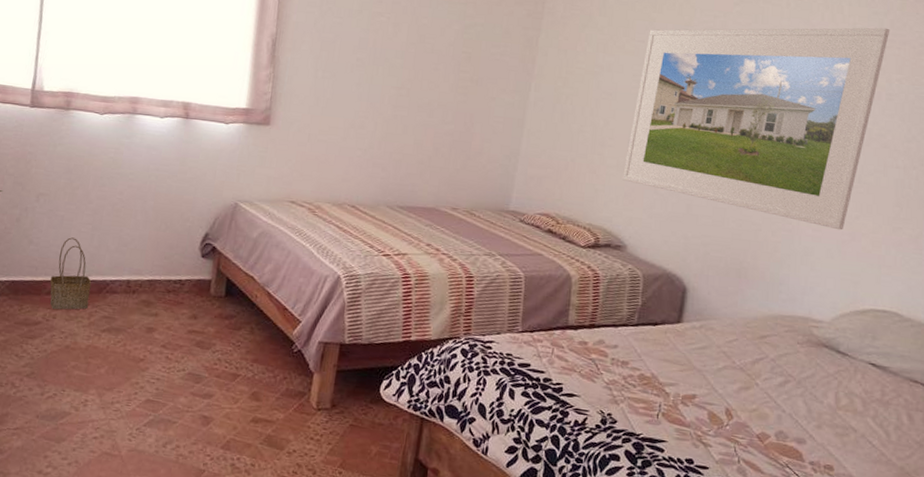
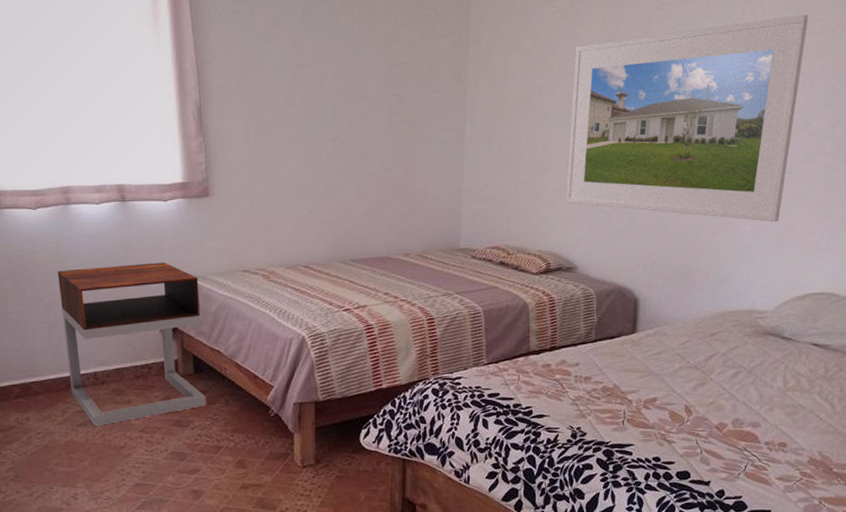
basket: present [50,237,92,310] -> none [16,338,59,412]
nightstand: none [101,175,245,335] -> present [57,262,206,426]

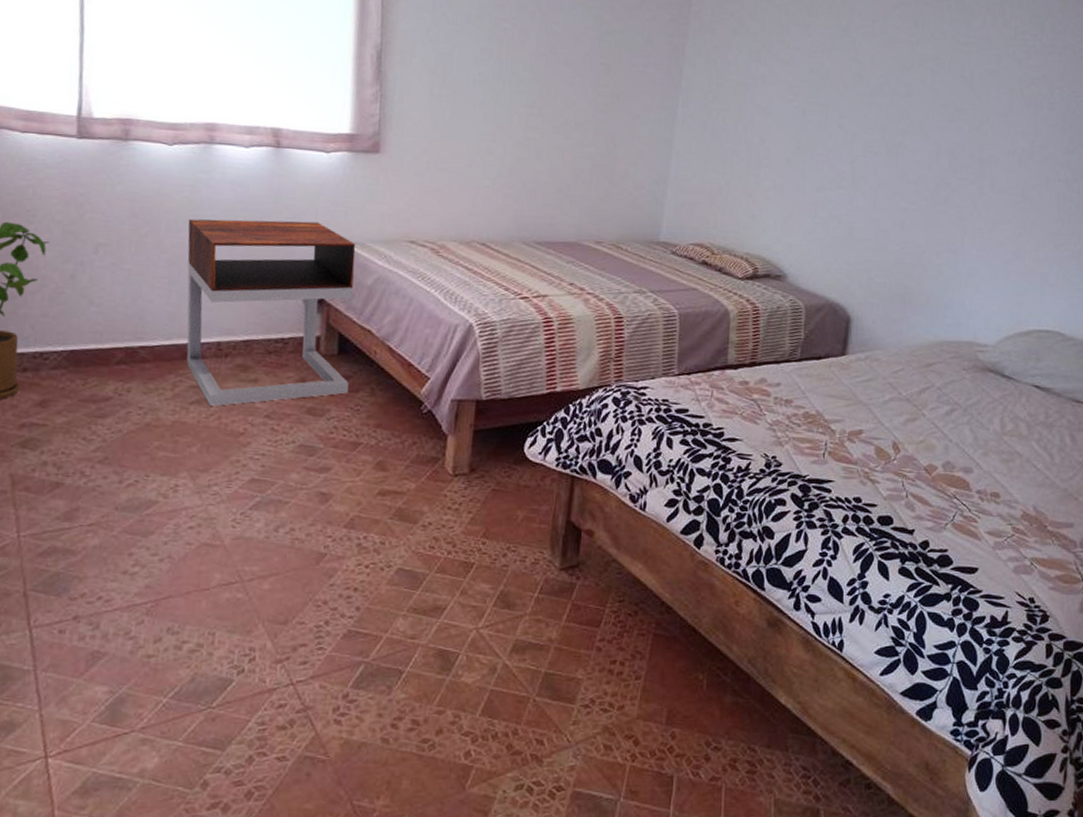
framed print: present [565,14,809,222] -> none [780,31,1052,249]

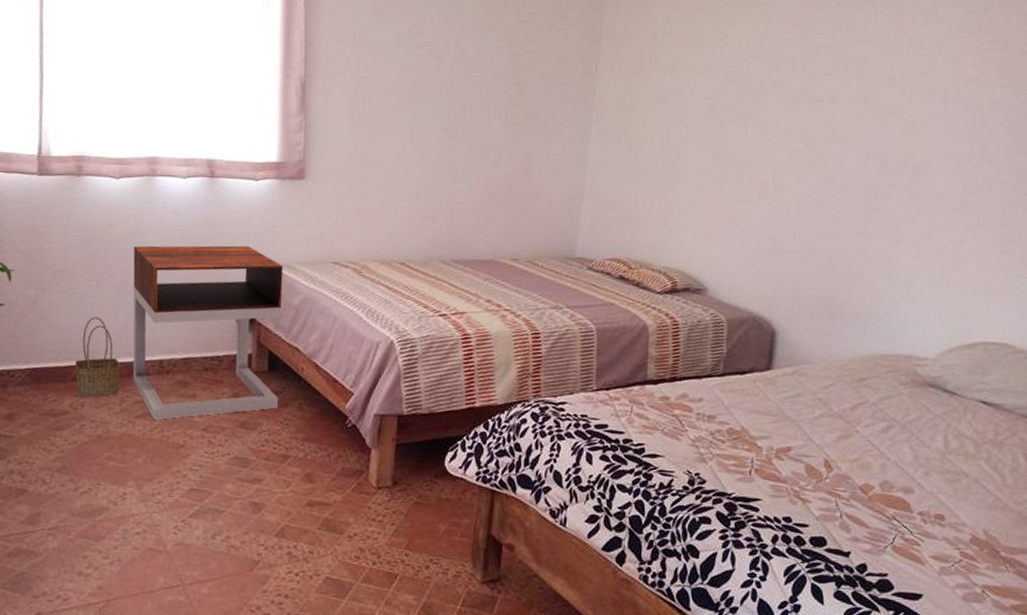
basket: none [120,295,173,382] -> present [75,317,121,397]

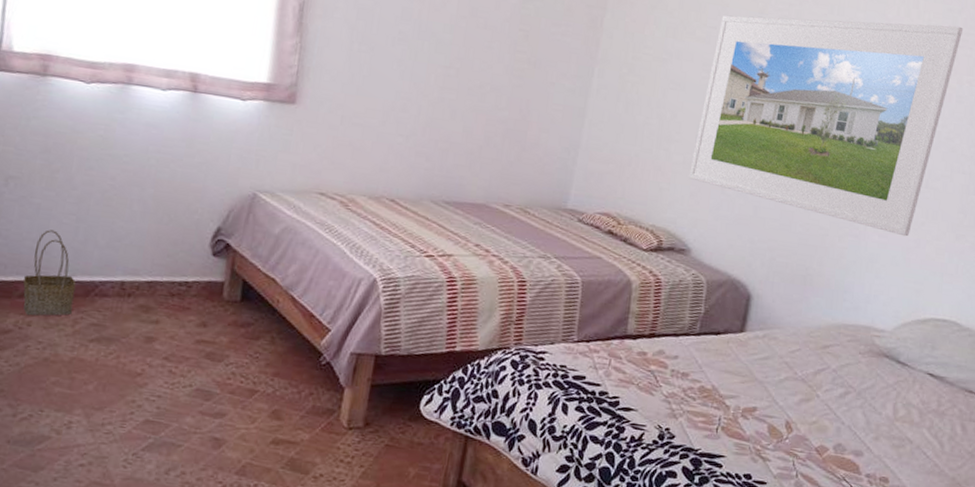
nightstand: present [132,245,284,420] -> none [89,157,265,345]
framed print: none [698,27,991,257] -> present [688,15,964,237]

